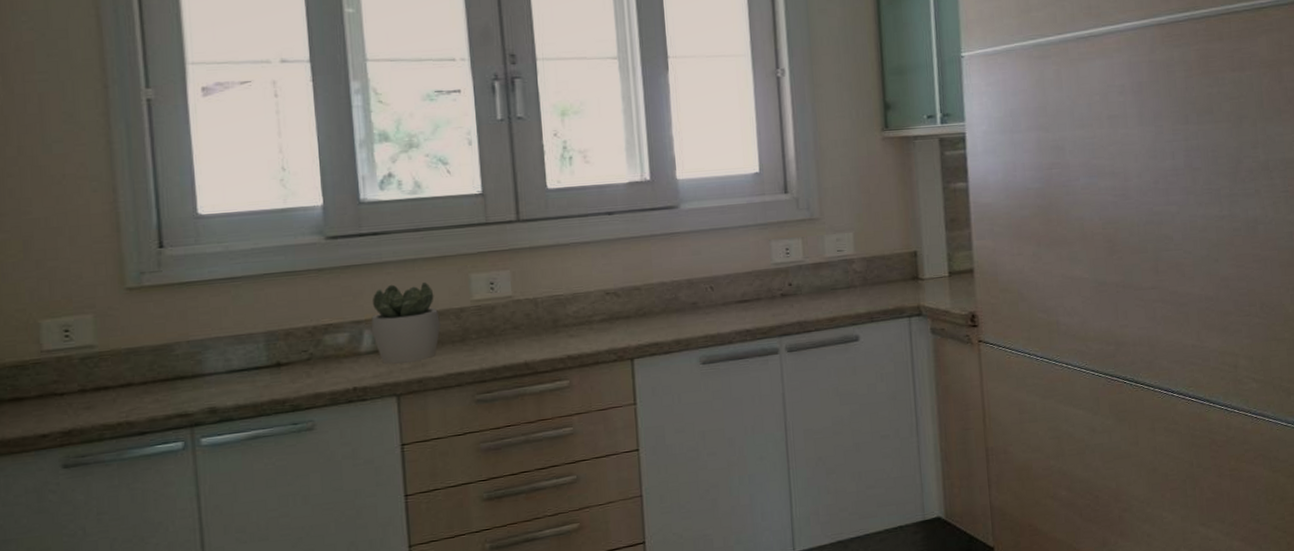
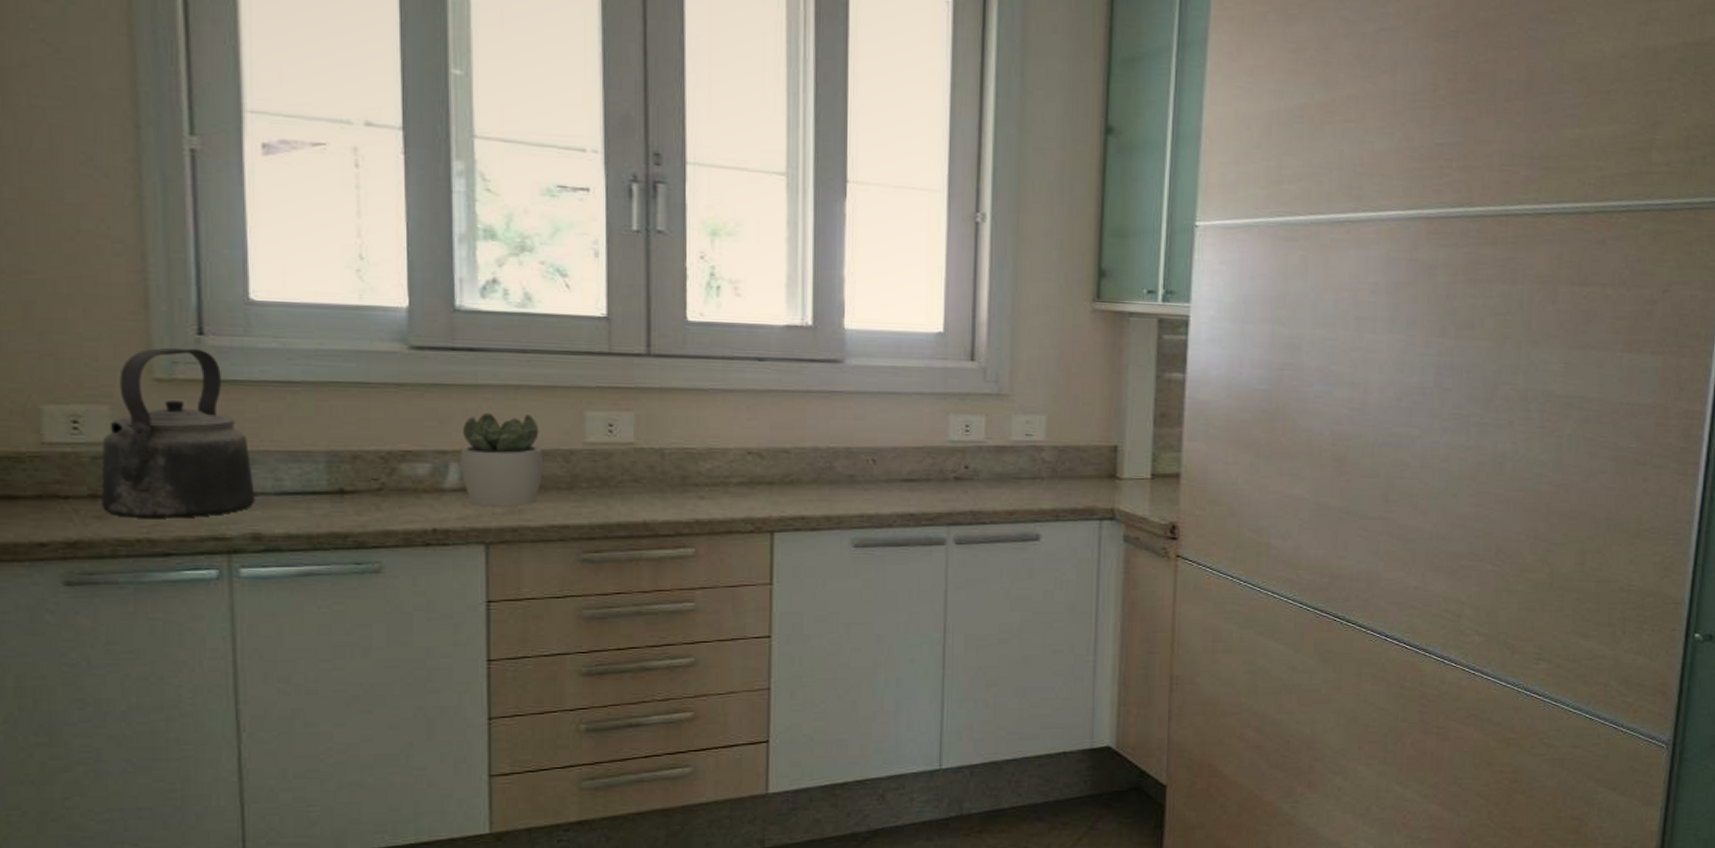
kettle: none [88,259,210,406] -> present [101,347,255,518]

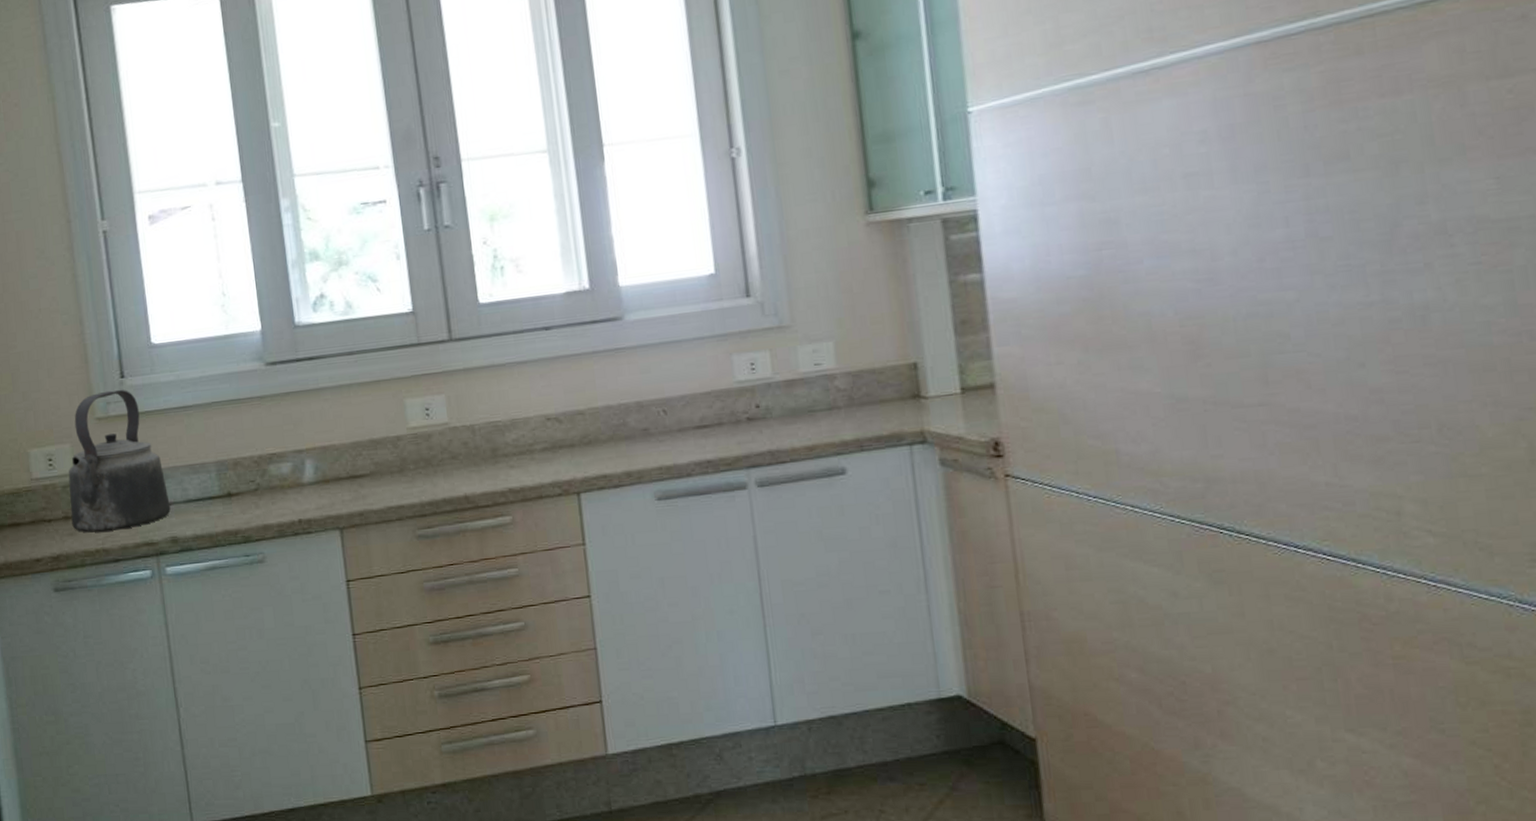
succulent plant: present [459,412,546,508] -> none [311,408,379,496]

